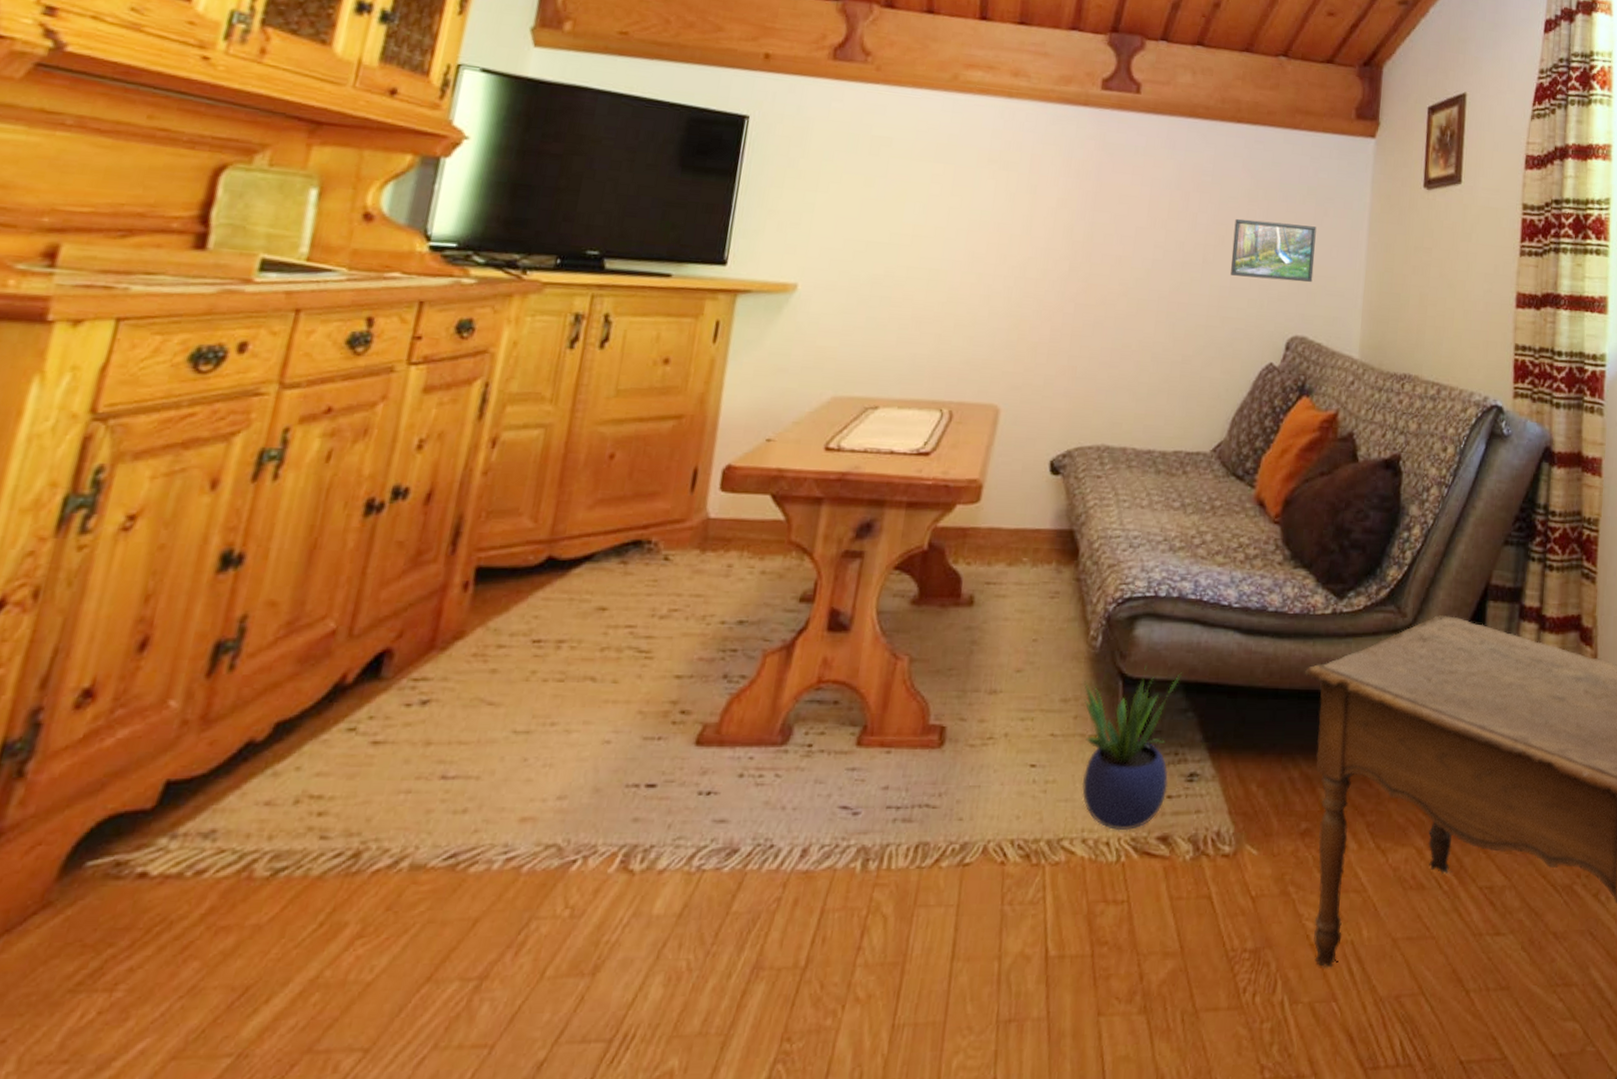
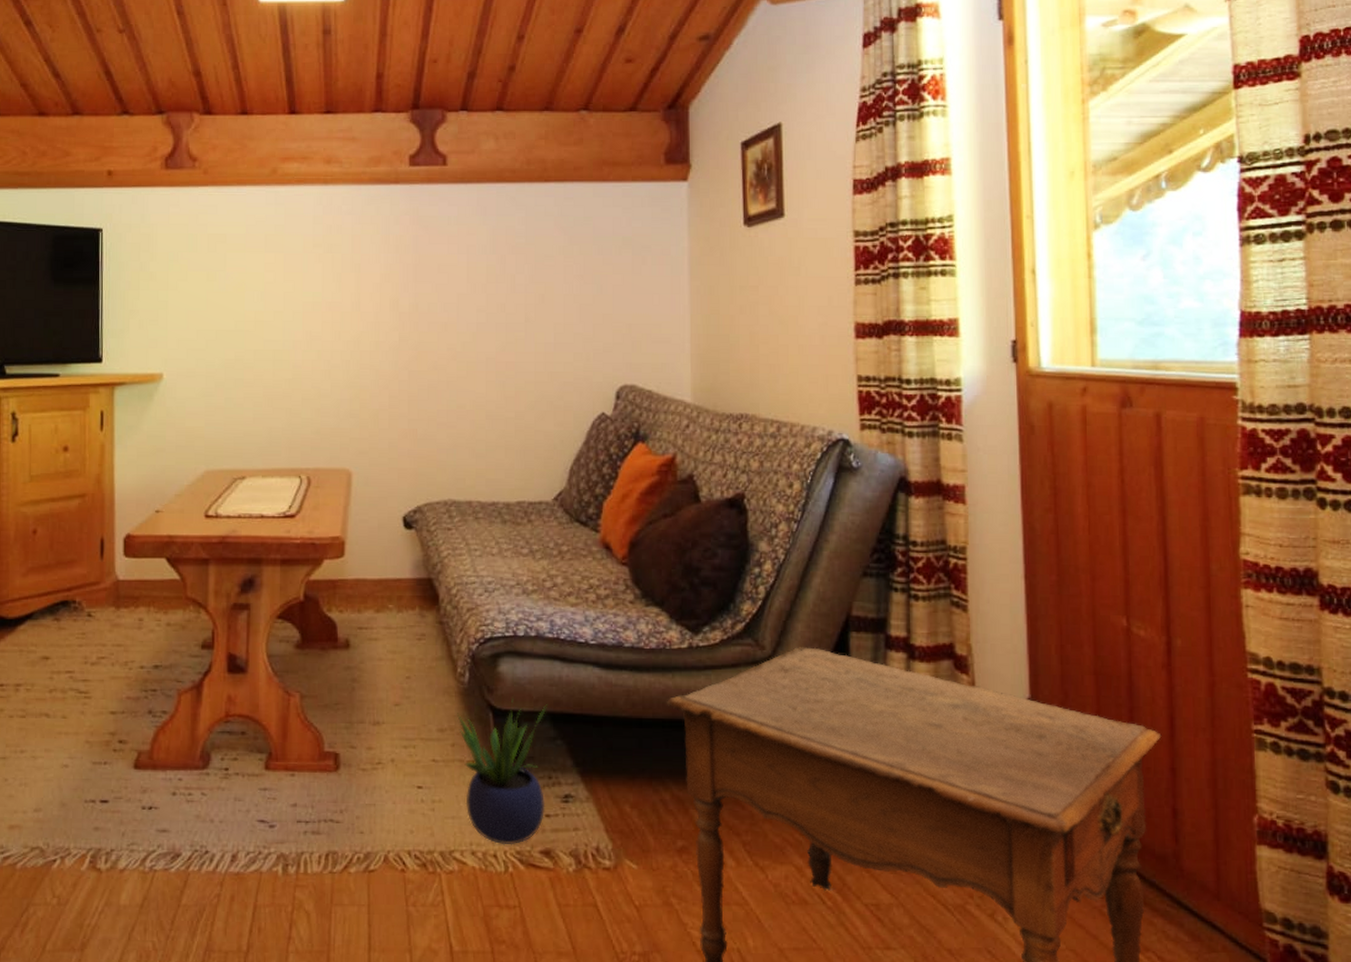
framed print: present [1231,218,1317,283] -> none [553,276,637,332]

